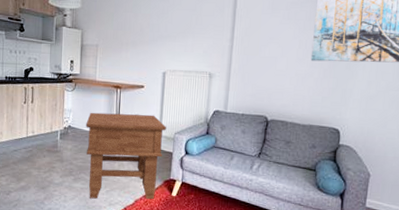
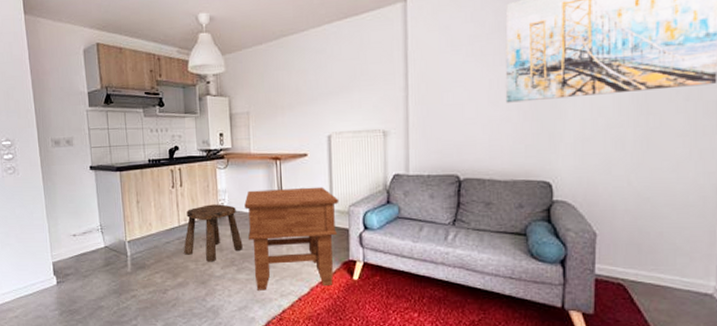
stool: none [29,121,81,171] -> present [184,204,243,262]

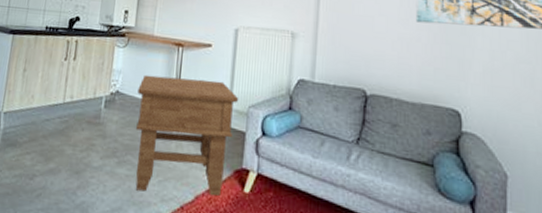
stool: present [184,204,243,262] -> none [63,83,129,150]

